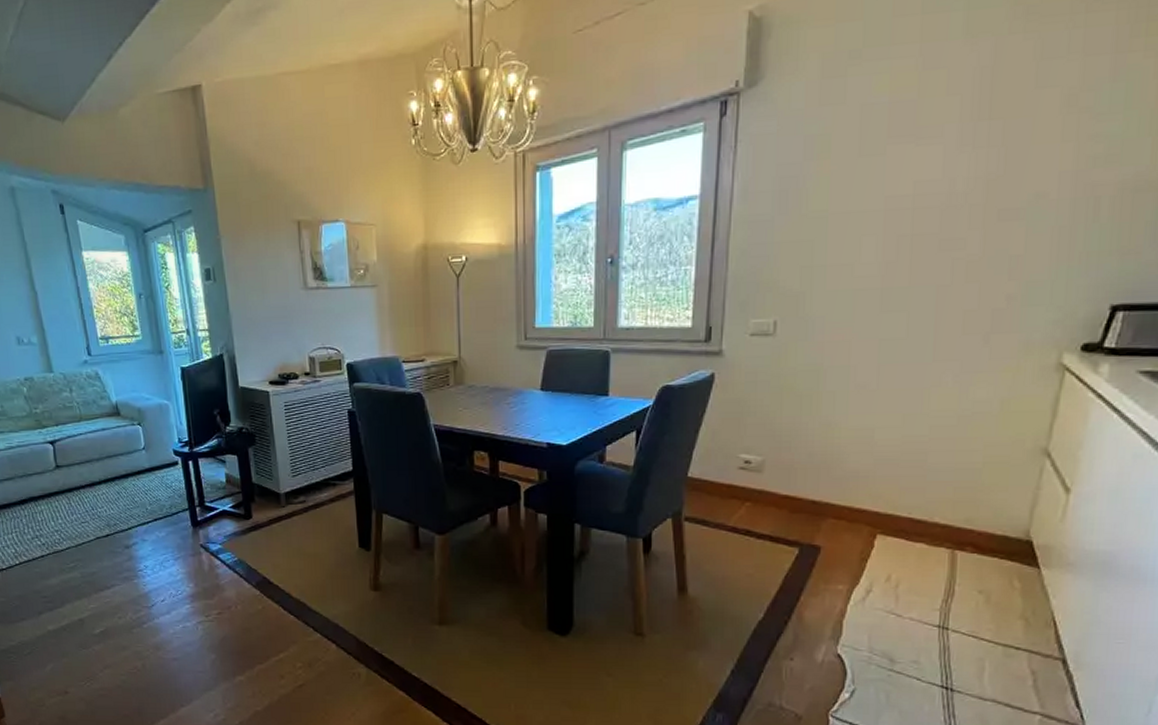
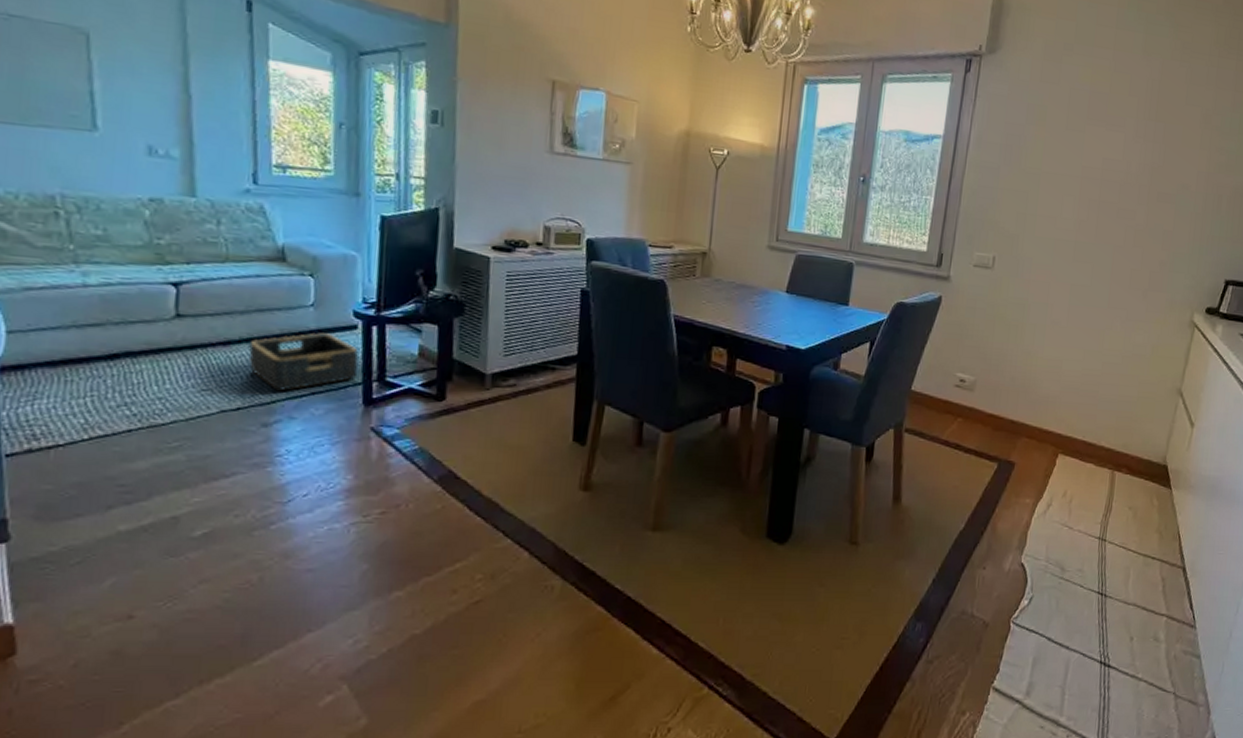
basket: none [106,470,185,519] -> present [249,333,359,391]

